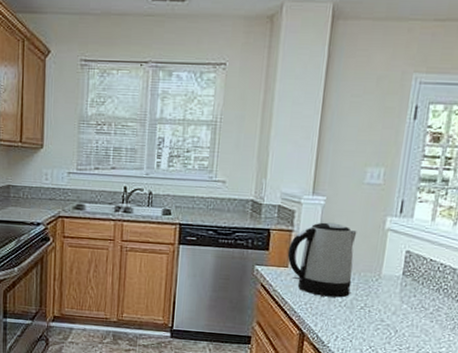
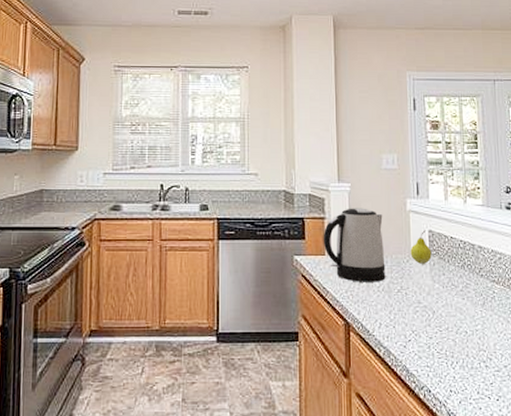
fruit: none [381,250,406,284] -> present [410,230,432,264]

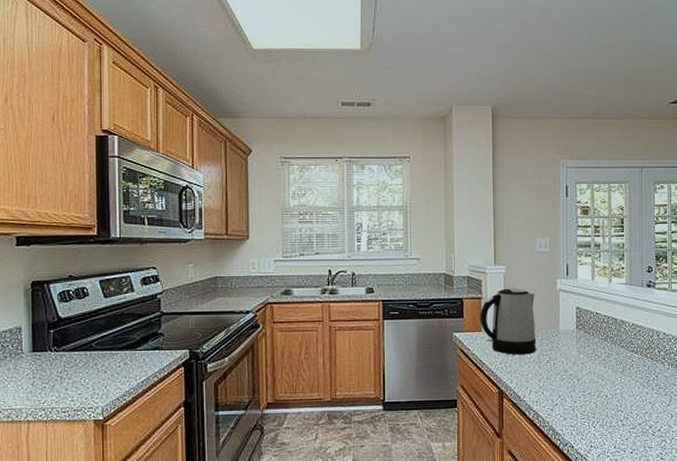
fruit: present [410,230,432,264] -> none [559,307,578,337]

